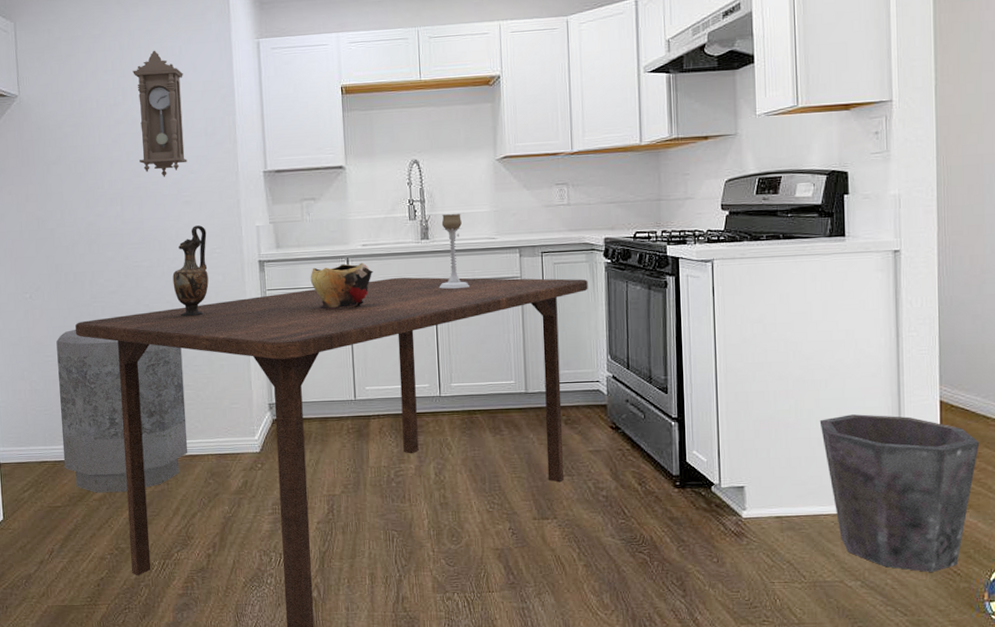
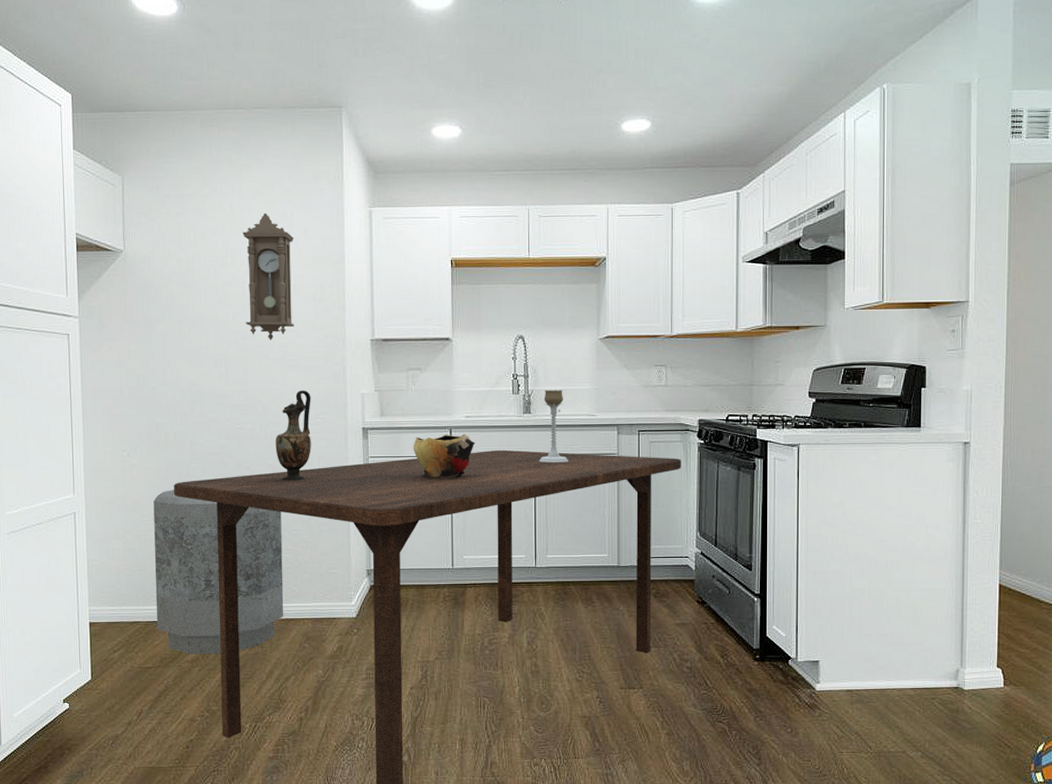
waste bin: present [819,414,980,572] -> none [890,595,1033,744]

